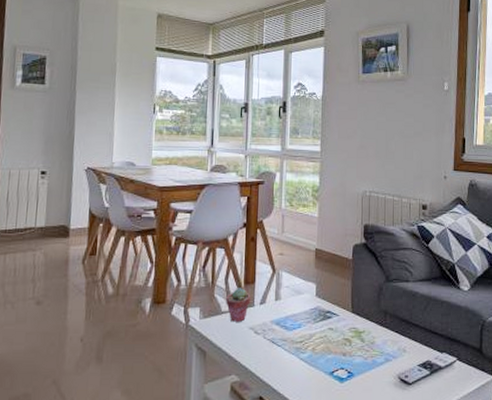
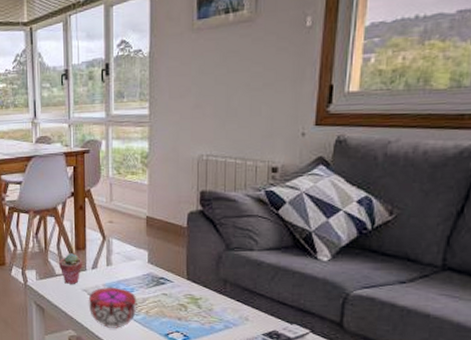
decorative bowl: none [254,324,304,370] -> present [88,287,137,328]

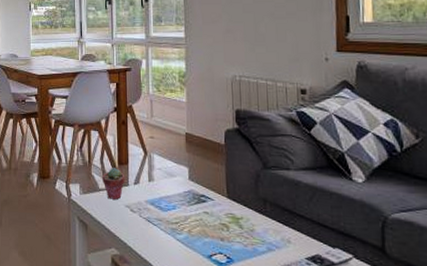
decorative bowl: present [88,287,137,328] -> none [131,204,180,248]

